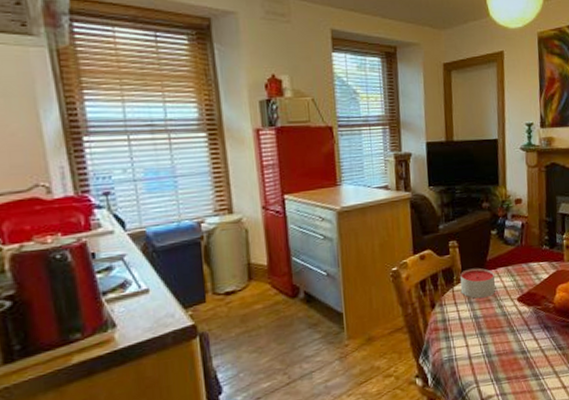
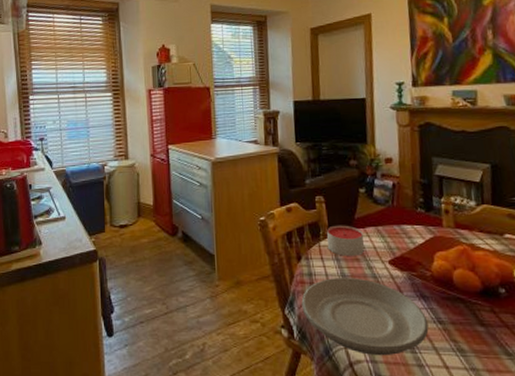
plate: none [435,318,551,389] -> present [301,277,429,356]

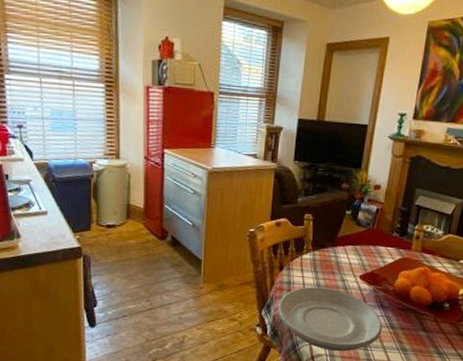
candle: present [326,225,364,256] -> none [308,241,343,270]

